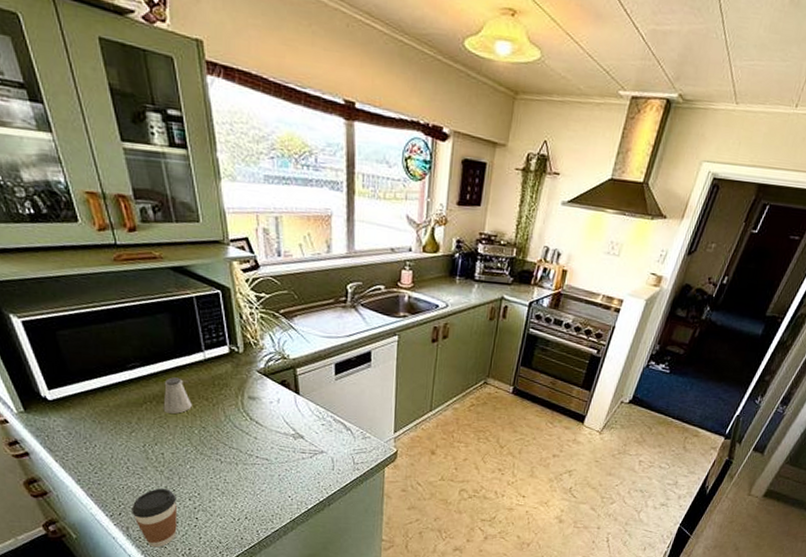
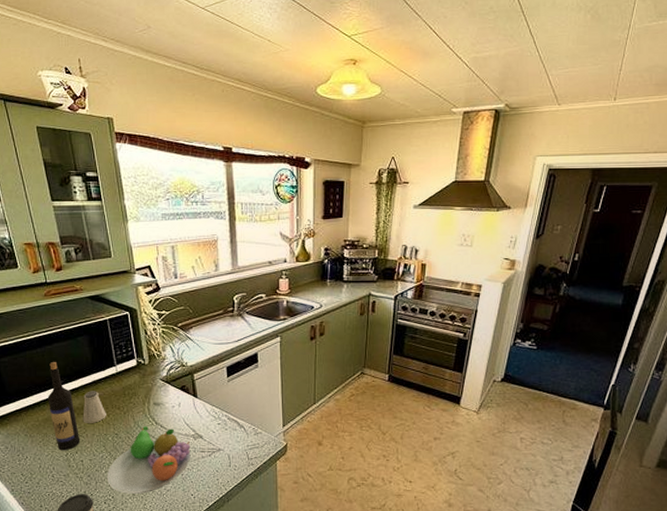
wine bottle: none [120,340,161,442] -> present [48,362,81,451]
fruit bowl: none [191,420,290,492] -> present [106,425,191,494]

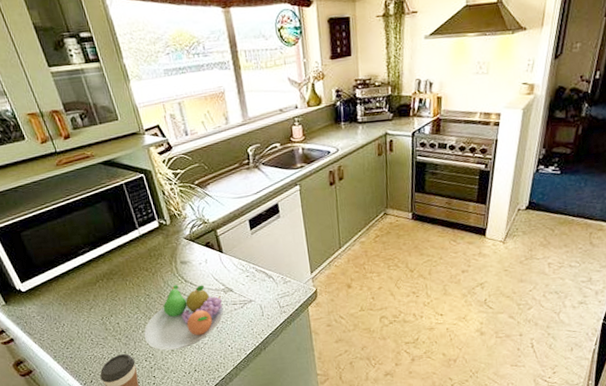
wine bottle: present [48,362,81,451] -> none [72,231,114,316]
saltshaker: present [82,391,106,423] -> none [110,255,136,287]

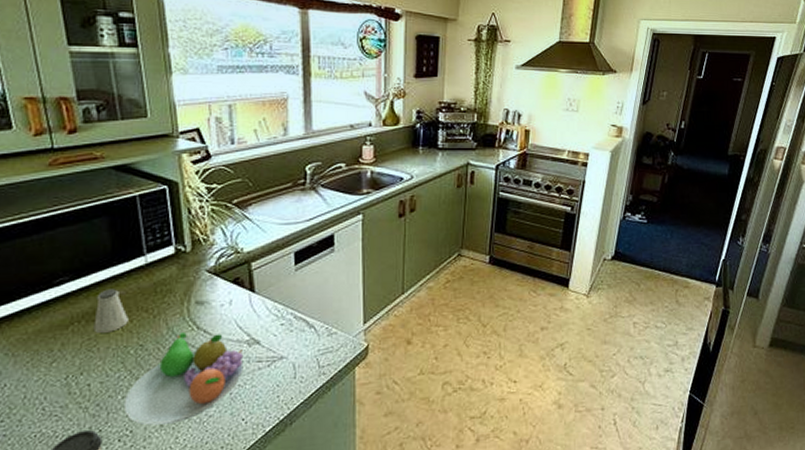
saltshaker: none [110,255,136,287] -> present [93,289,128,333]

